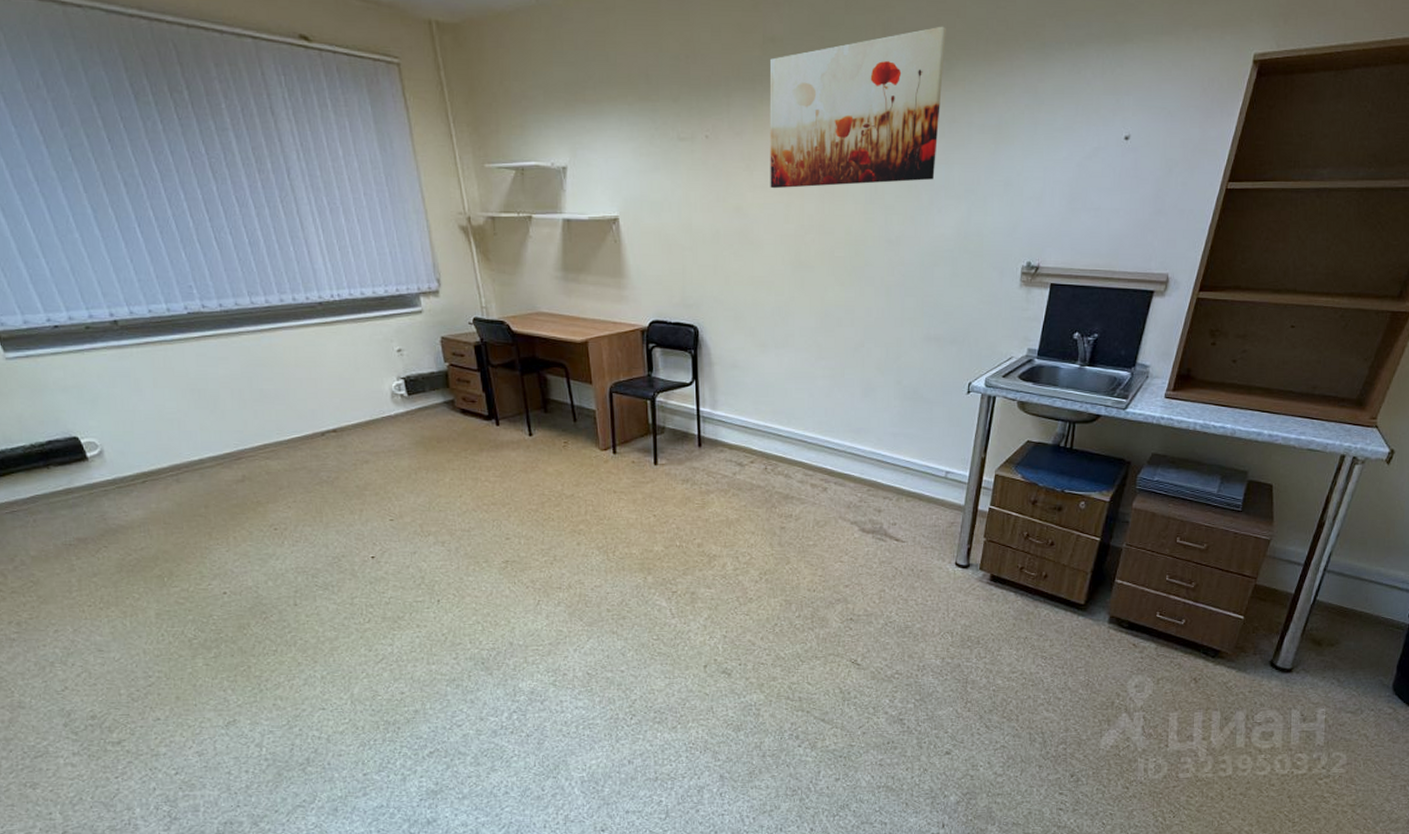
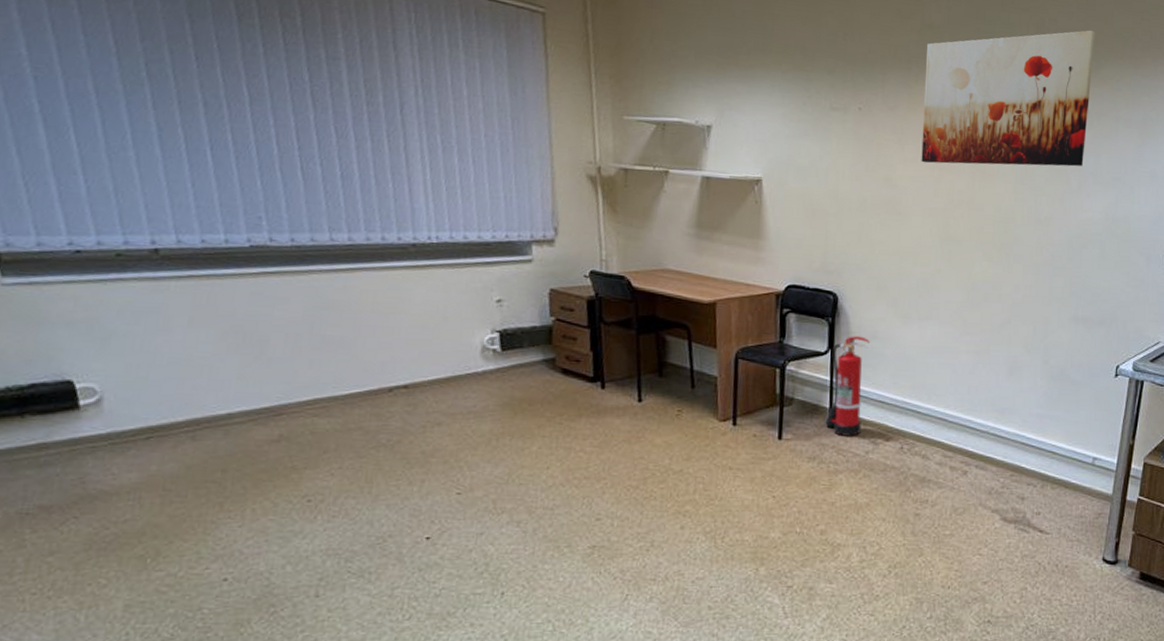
fire extinguisher: none [695,366,731,460] -> present [825,336,870,436]

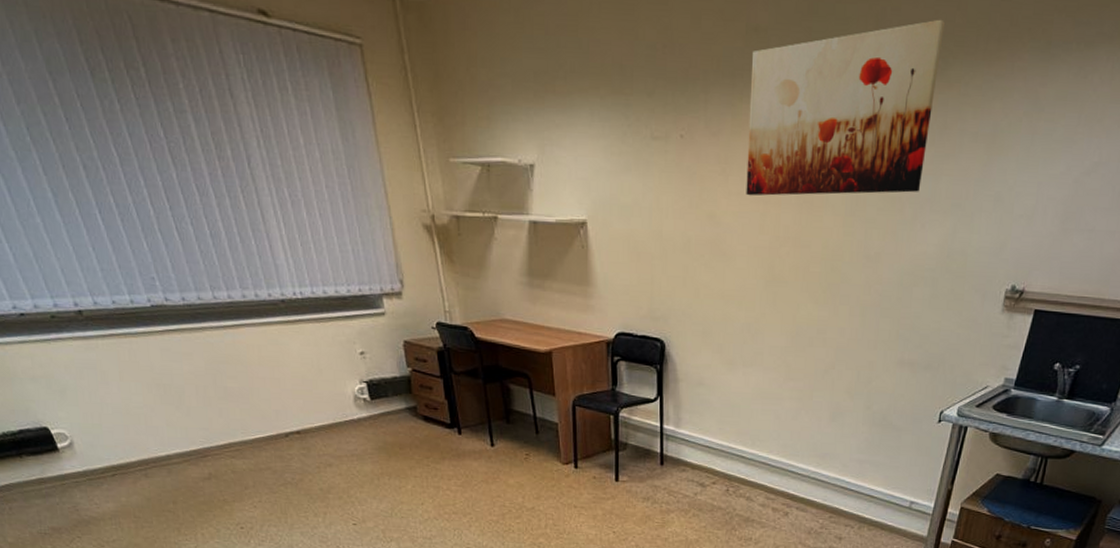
fire extinguisher: present [825,336,870,436] -> none [657,383,696,479]

